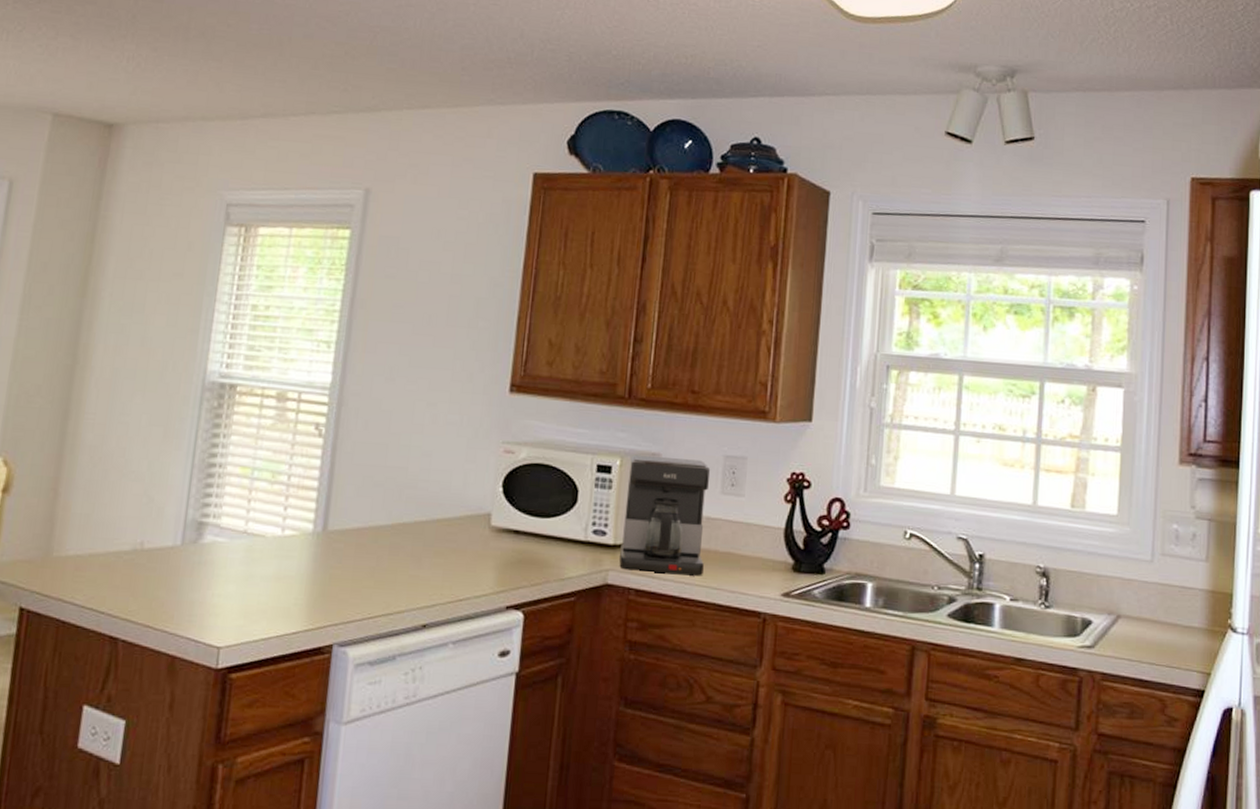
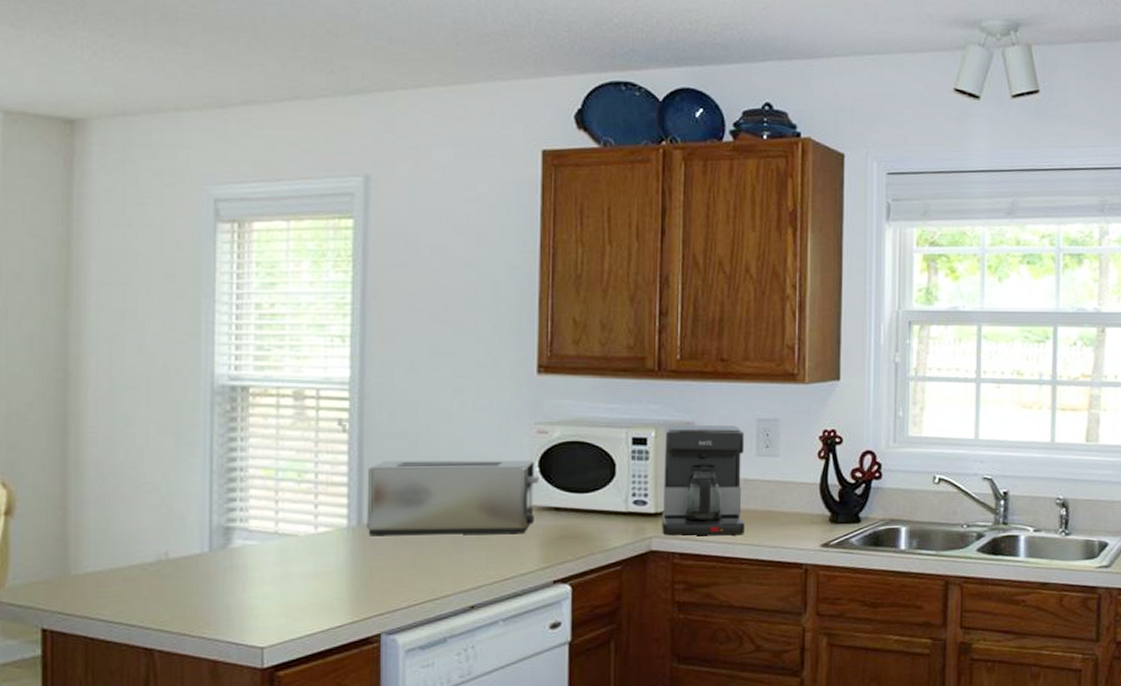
toaster: none [331,468,502,554] -> present [367,460,539,536]

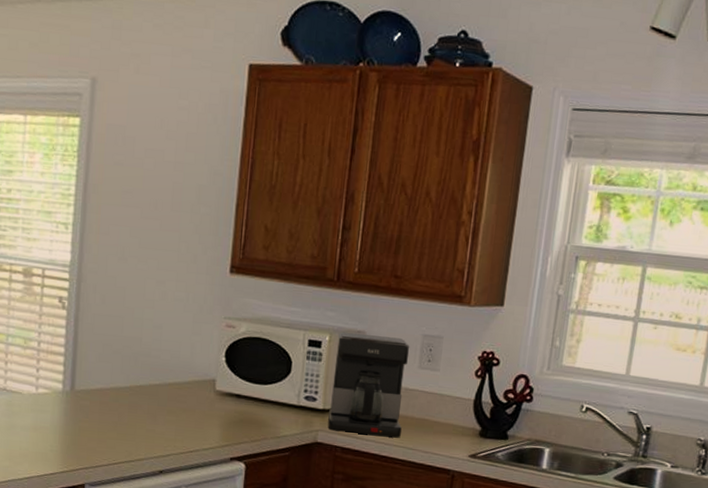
toaster: present [367,460,539,536] -> none [78,337,225,414]

